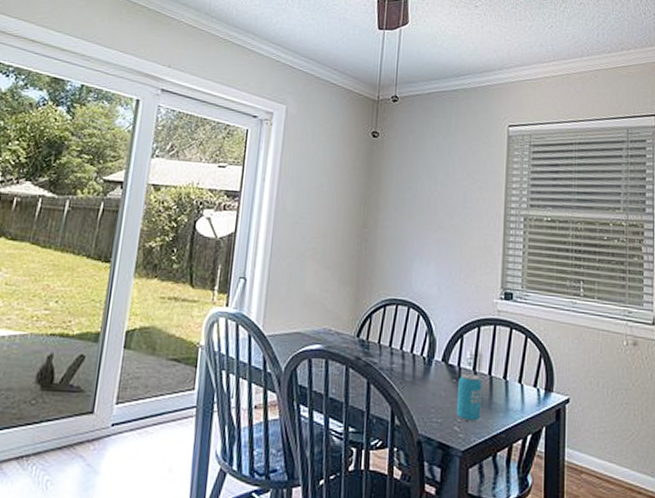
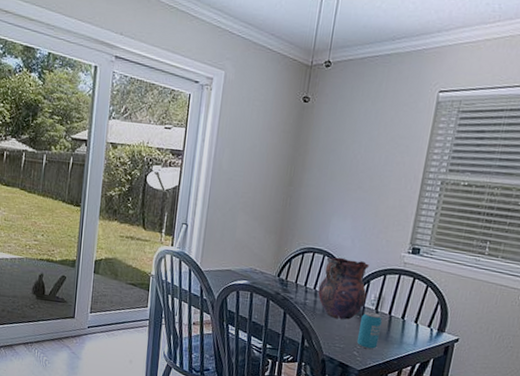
vase: none [405,308,461,386] -> present [317,257,369,320]

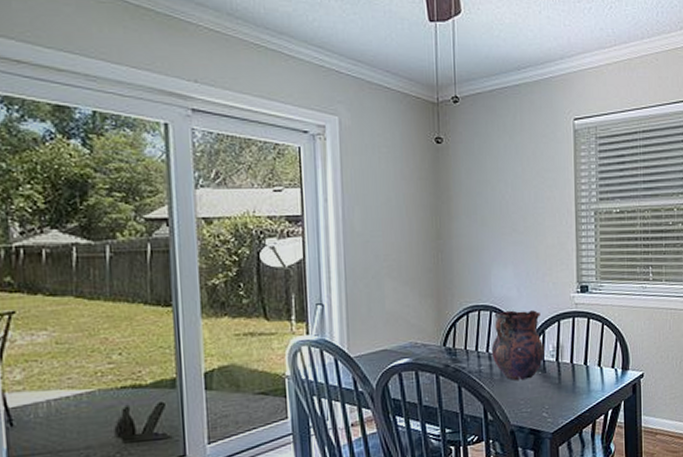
beverage can: present [356,311,382,350] -> none [543,364,566,407]

